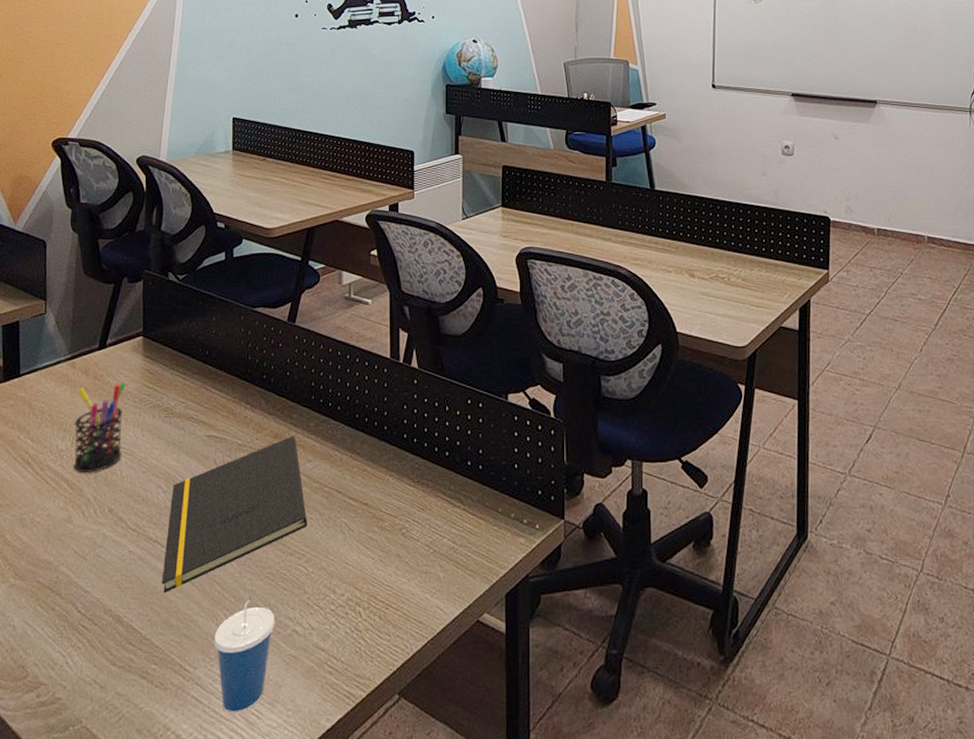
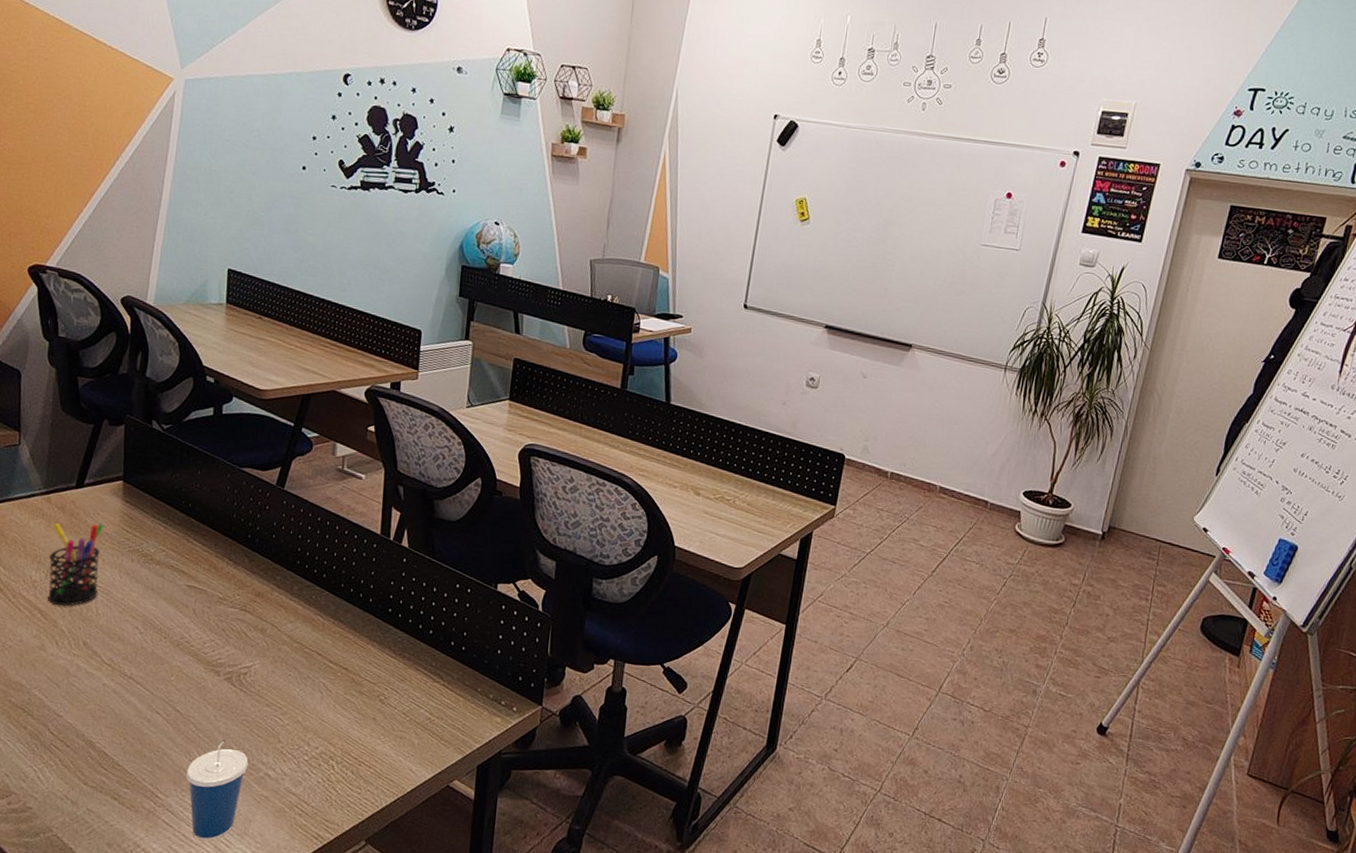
notepad: present [161,436,308,593] -> none [135,596,286,726]

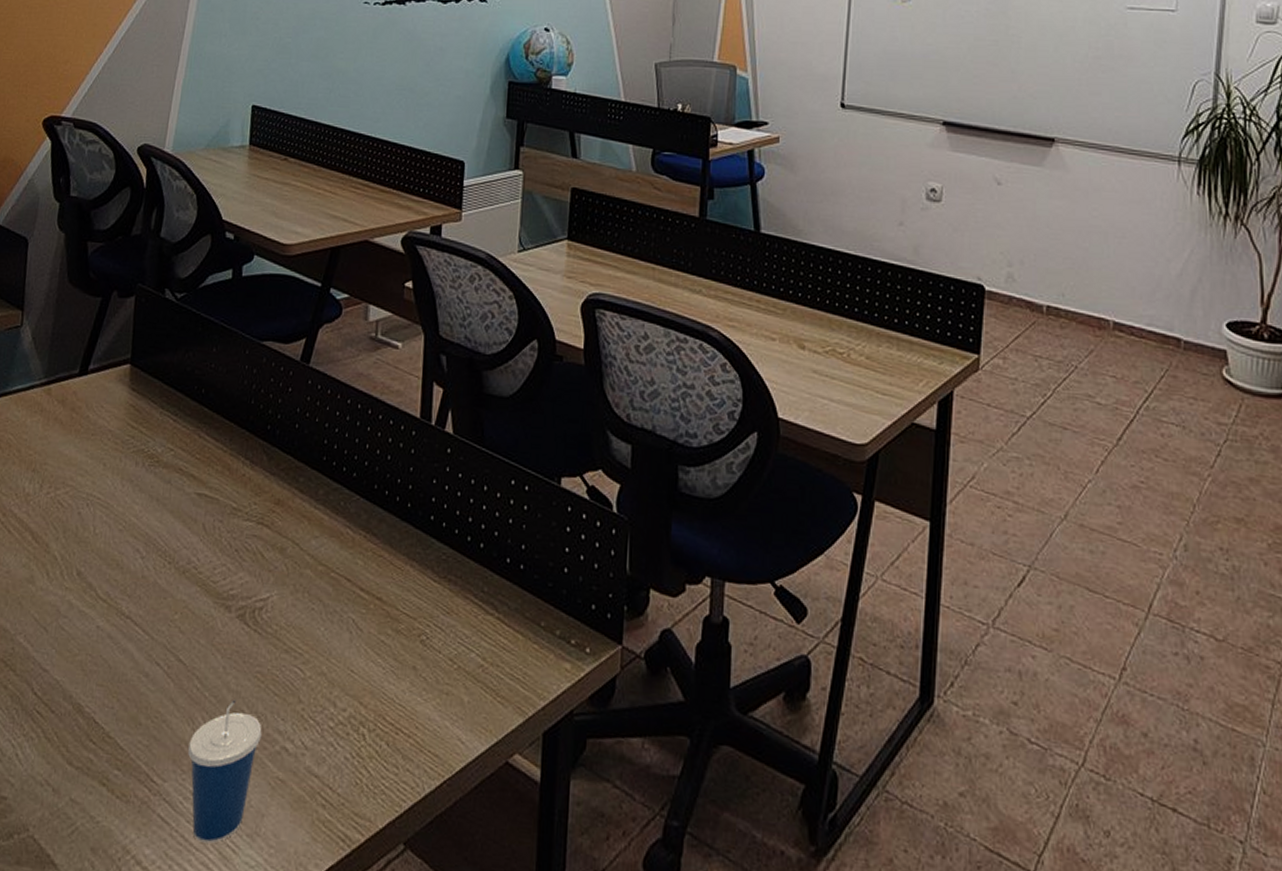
pen holder: present [48,522,104,606] -> none [41,418,108,525]

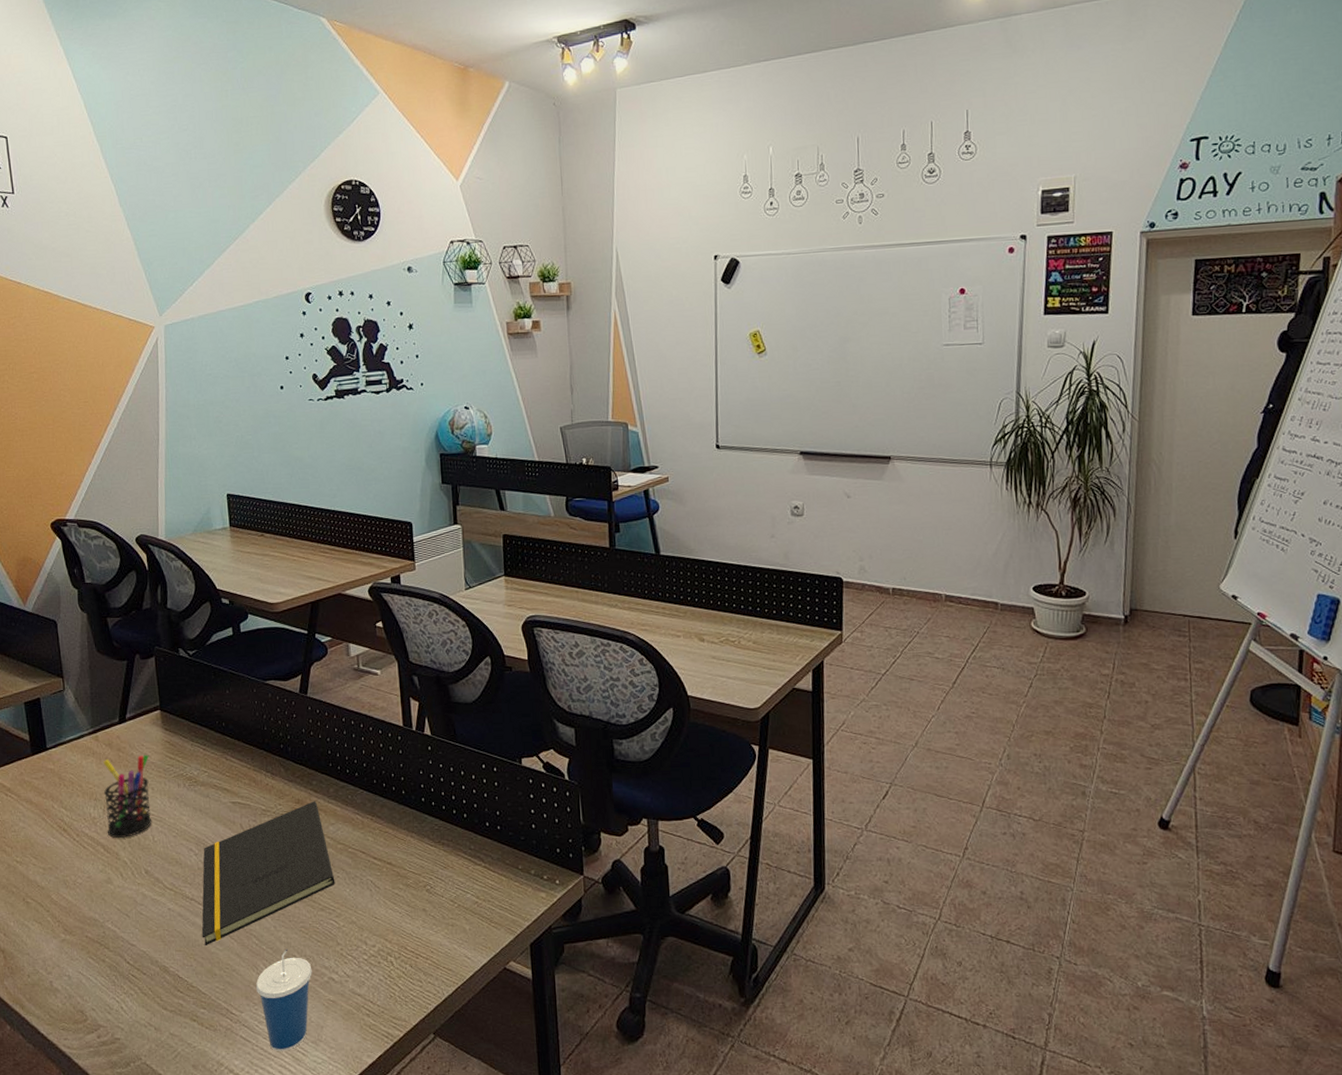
pen holder: none [41,418,108,525] -> present [102,754,152,839]
notepad: none [132,503,309,682] -> present [201,801,335,945]

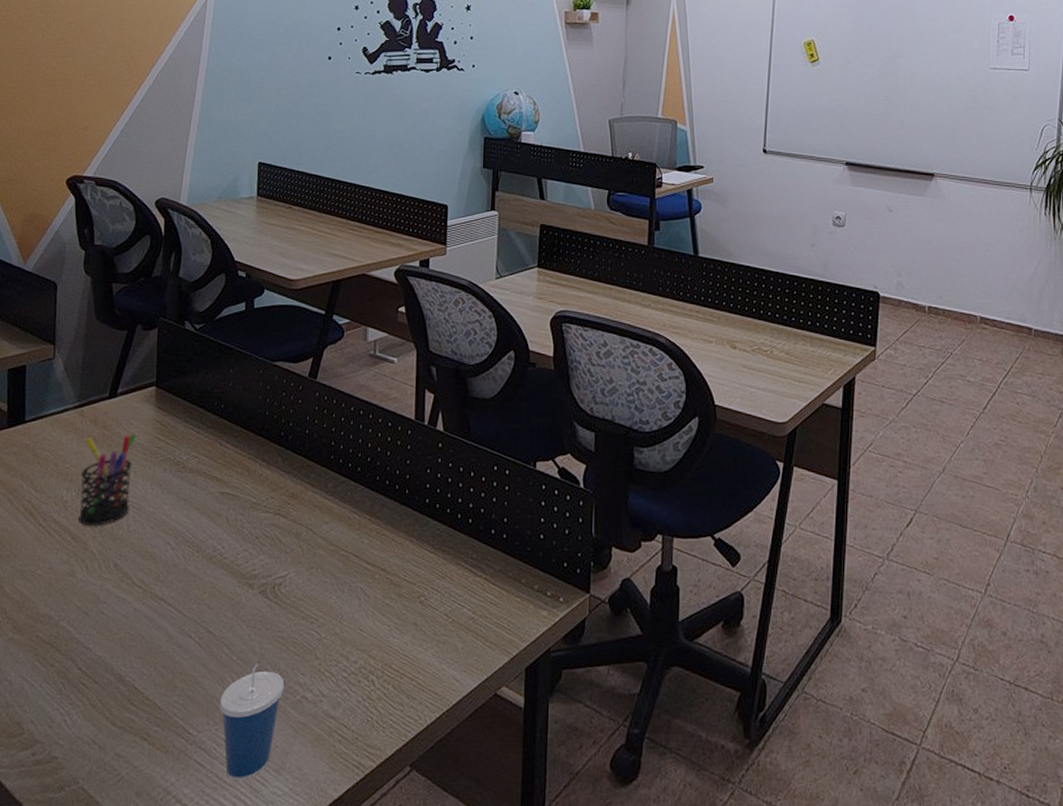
notepad: present [201,801,335,945] -> none [167,496,322,653]

